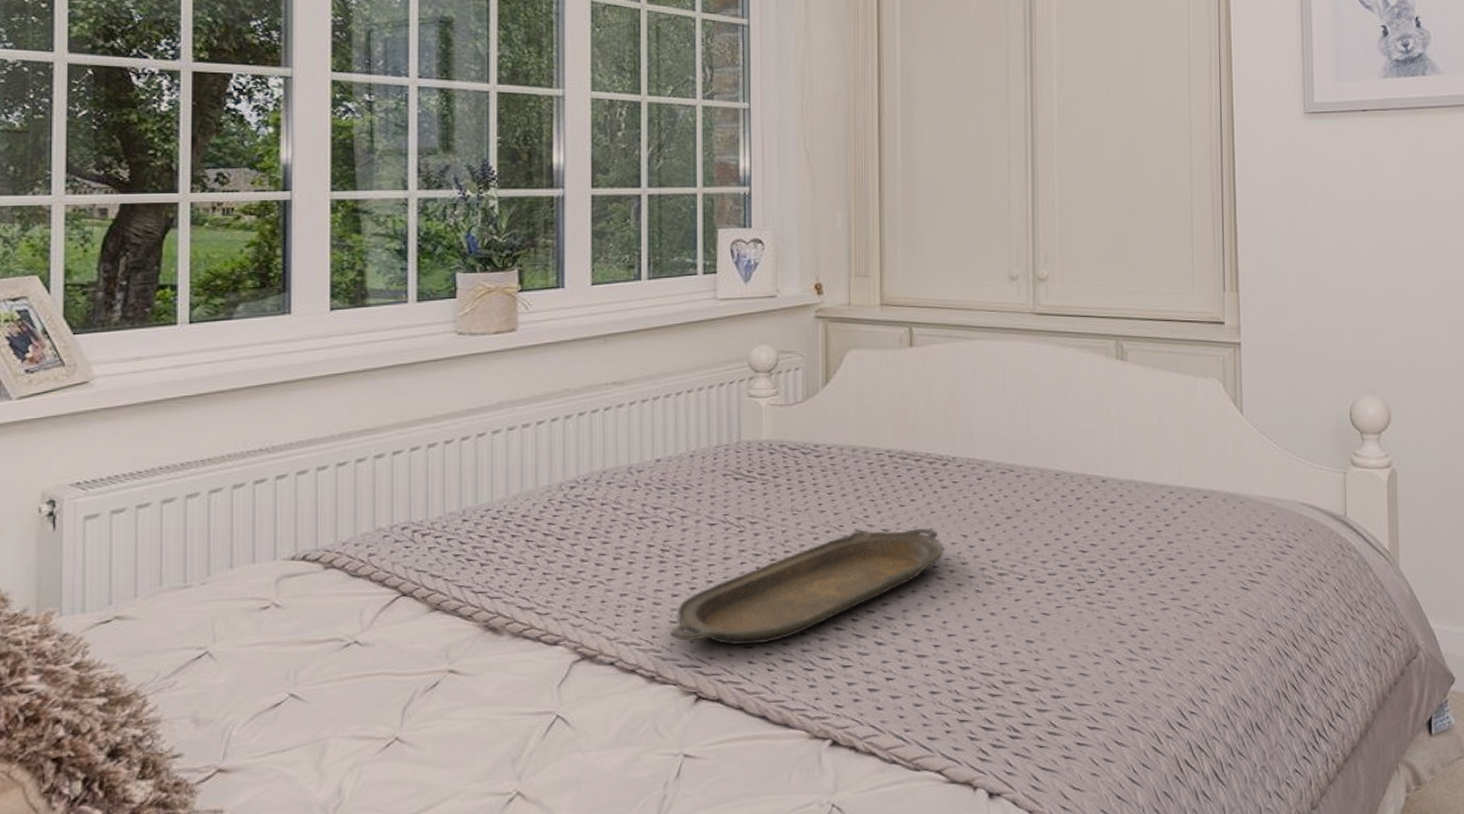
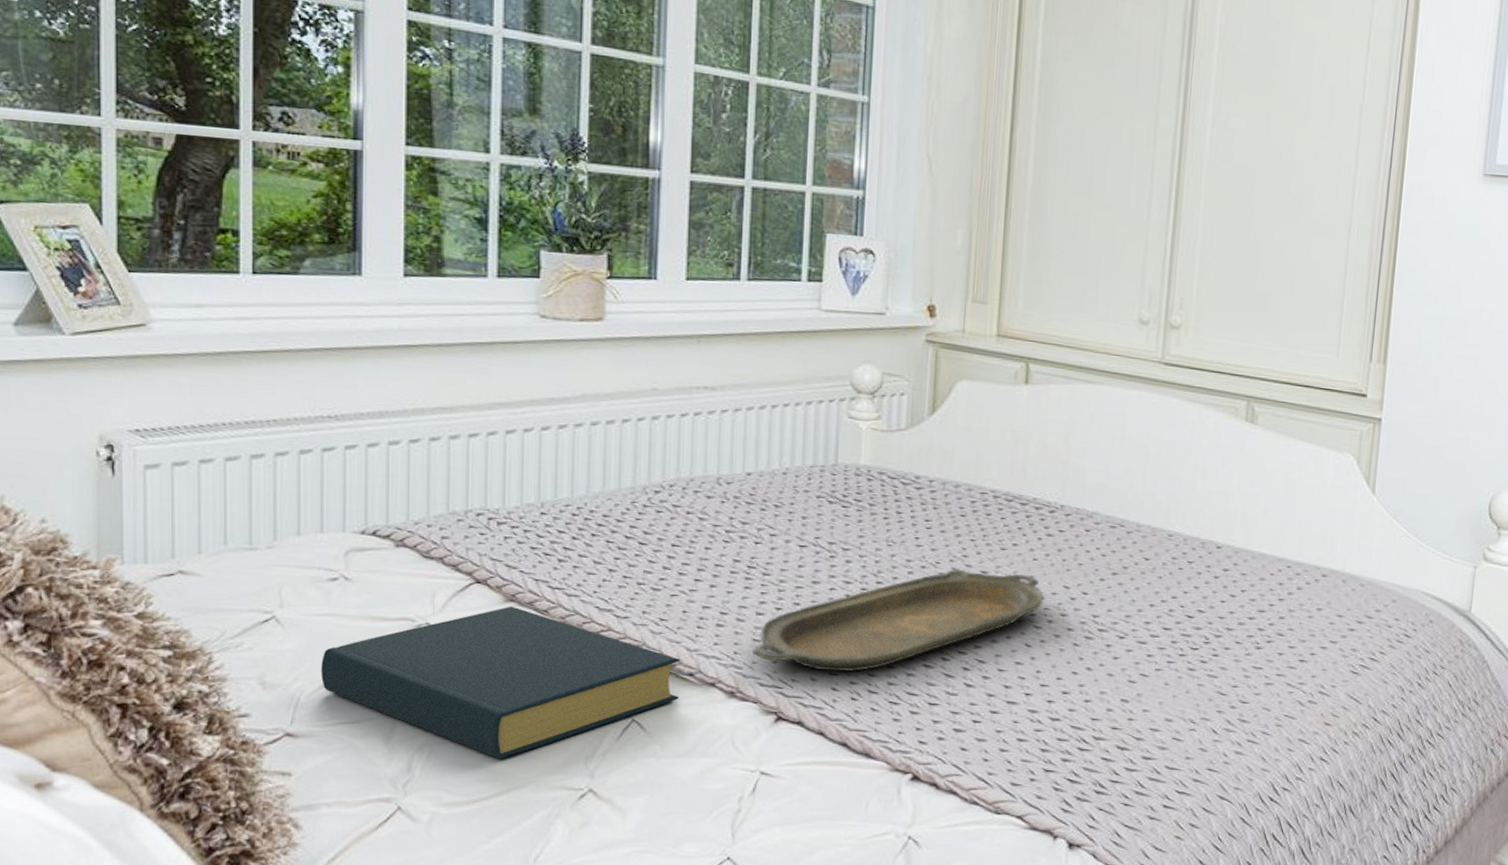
hardback book: none [253,615,602,772] -> present [321,606,681,759]

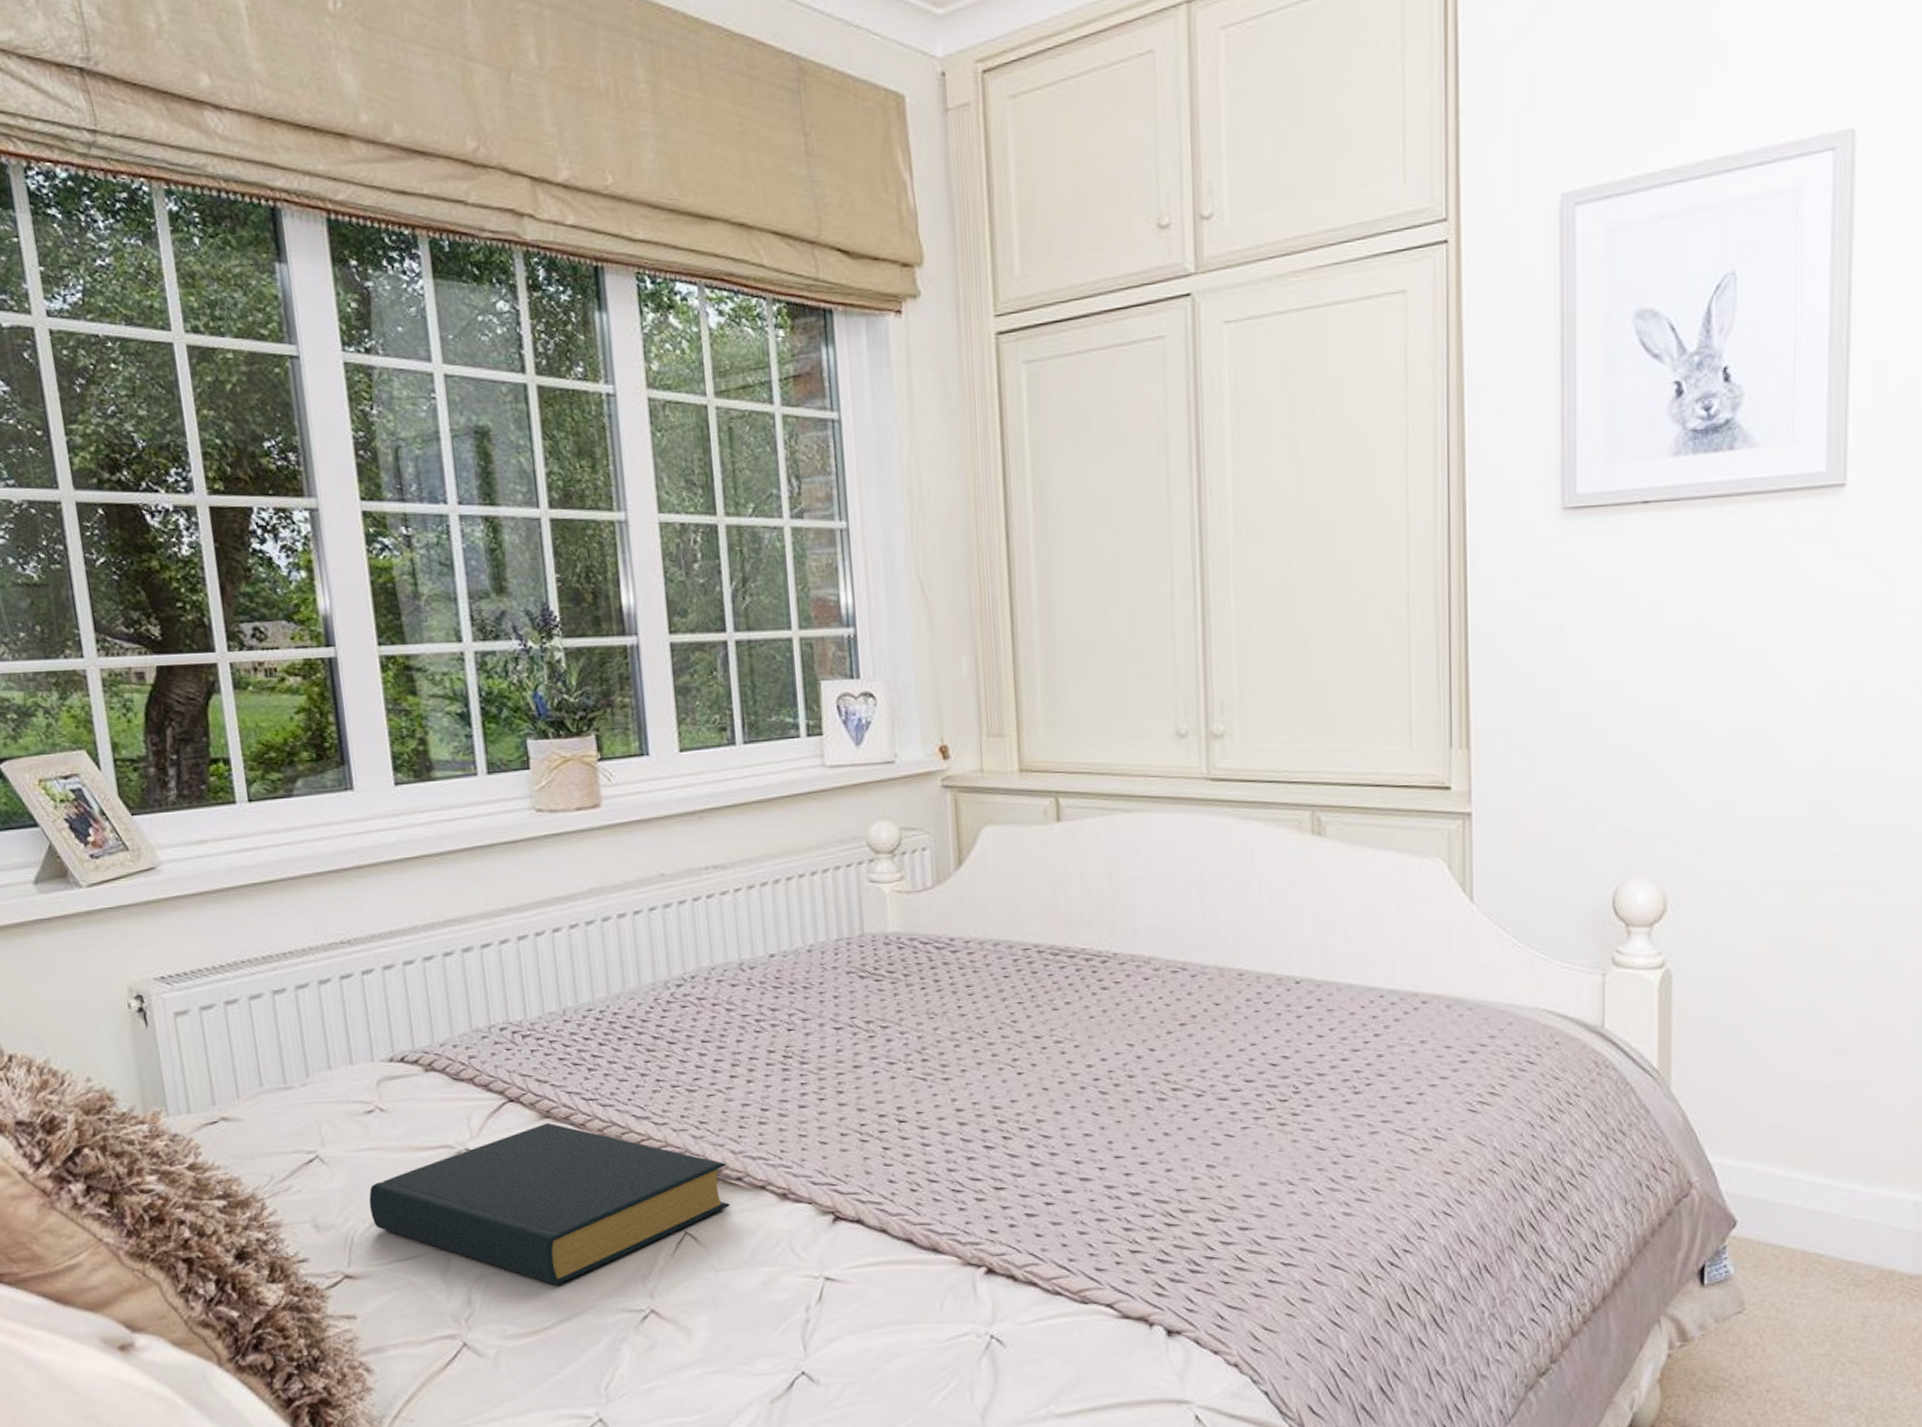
serving tray: present [753,569,1044,672] -> none [800,1035,1107,1163]

